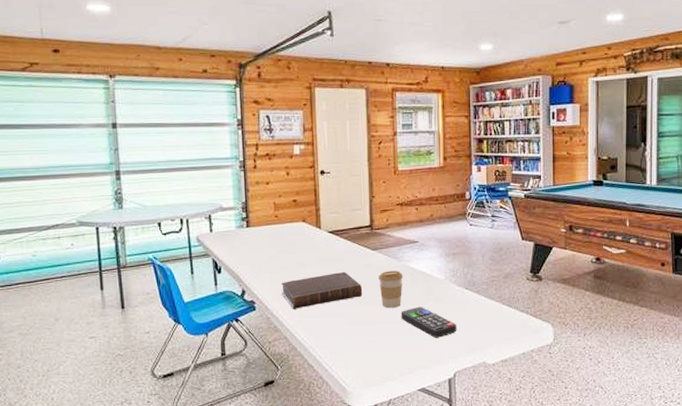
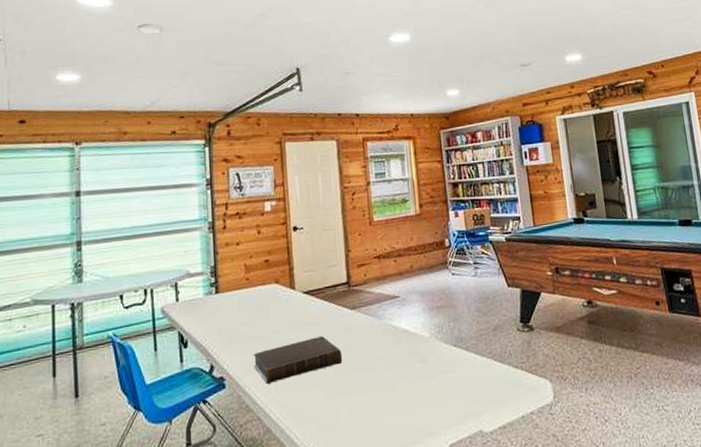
coffee cup: present [379,270,403,308] -> none [359,330,386,375]
remote control: present [400,306,457,338] -> none [385,369,448,406]

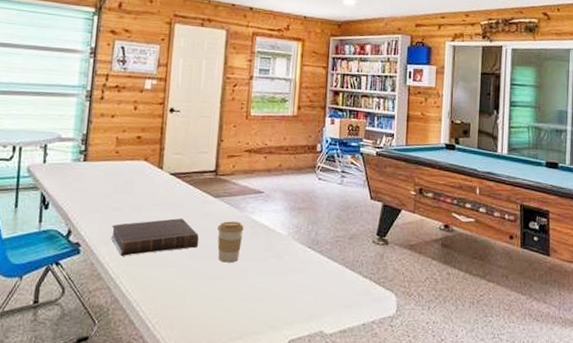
coffee cup: none [359,330,386,375] -> present [217,221,244,263]

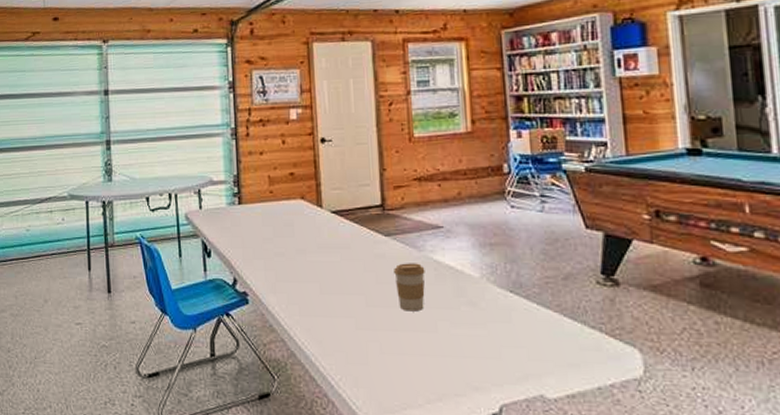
book: present [111,218,199,256] -> none [278,262,375,305]

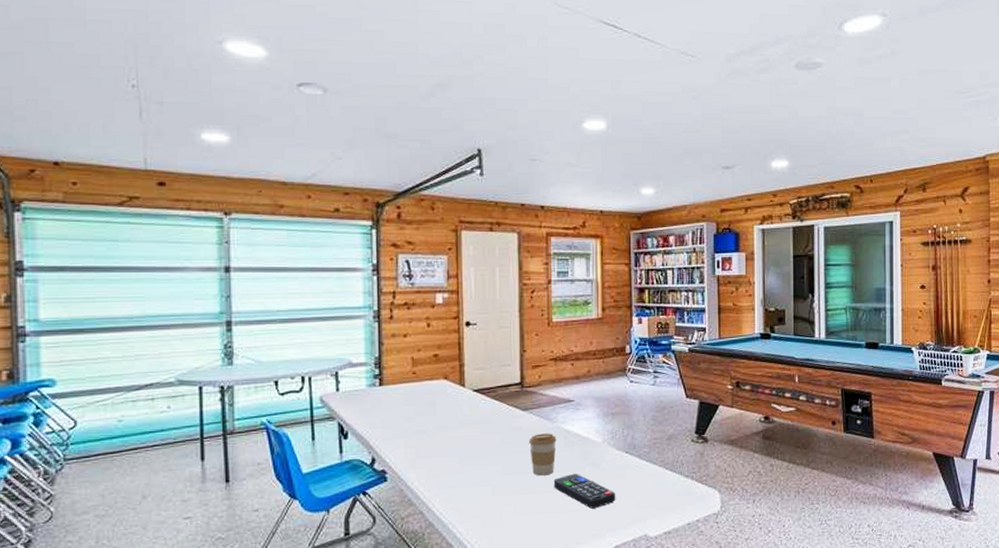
remote control: none [424,311,501,356] -> present [553,473,616,509]

